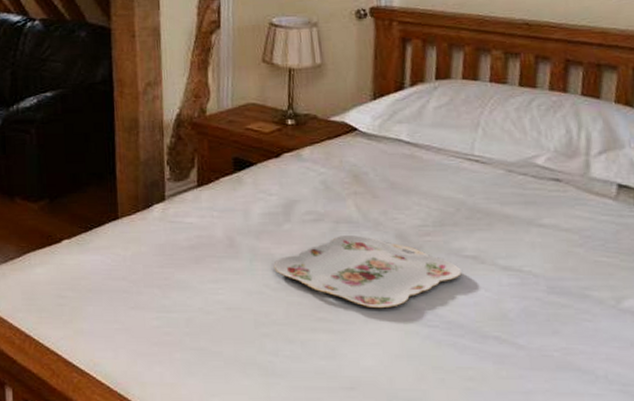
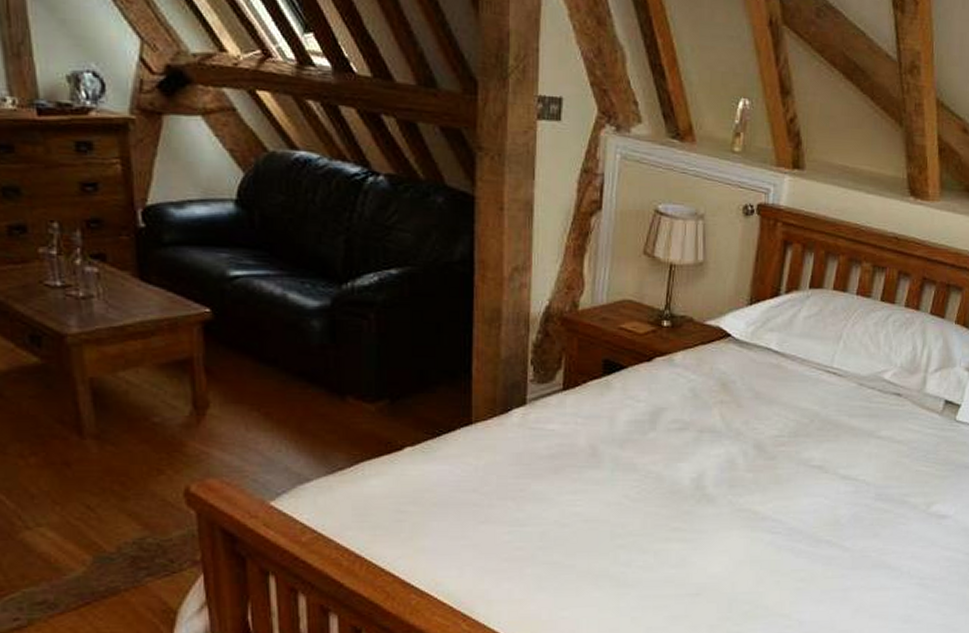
serving tray: present [273,236,462,309] -> none [635,445,807,517]

